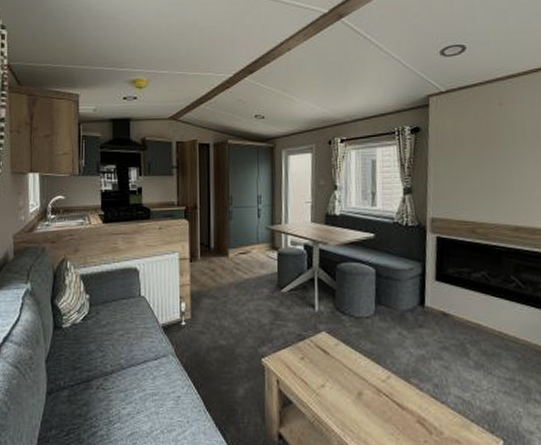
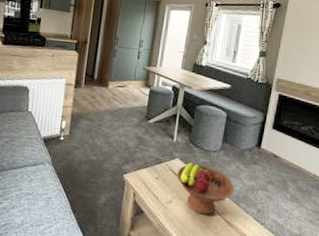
fruit bowl: none [326,335,400,398] -> present [177,163,234,215]

